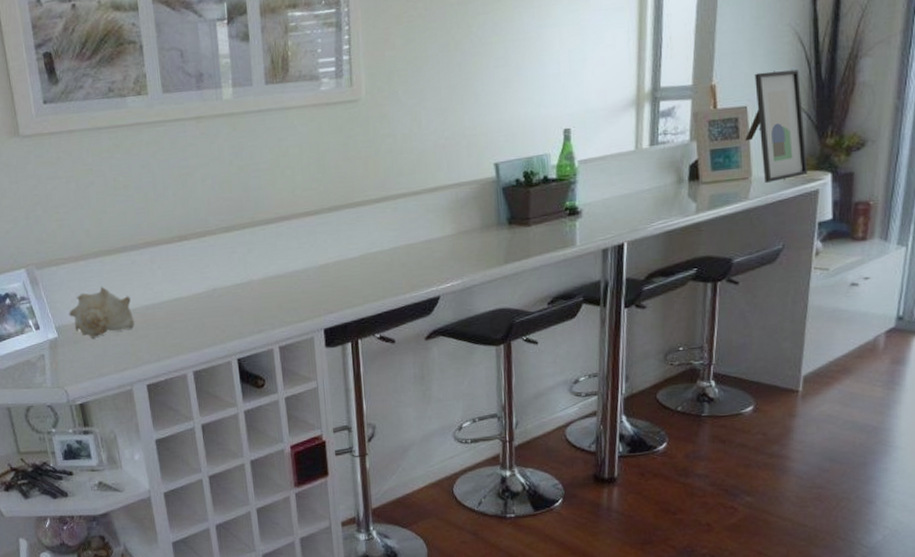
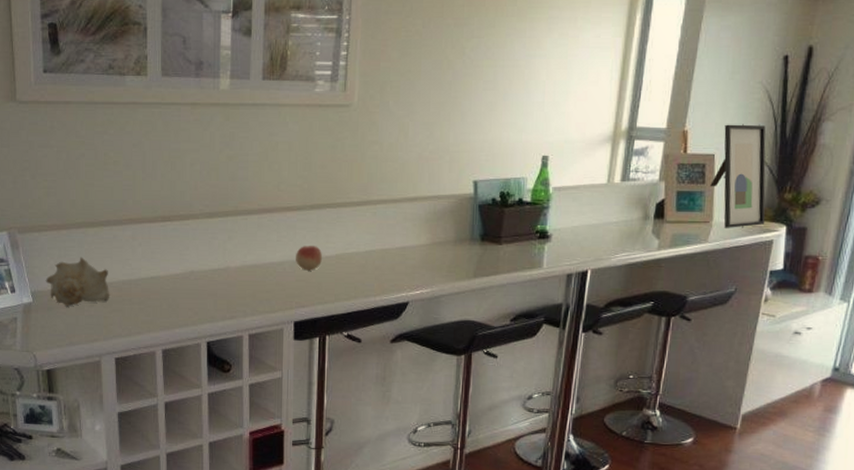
fruit: none [318,248,347,276] -> present [296,245,323,271]

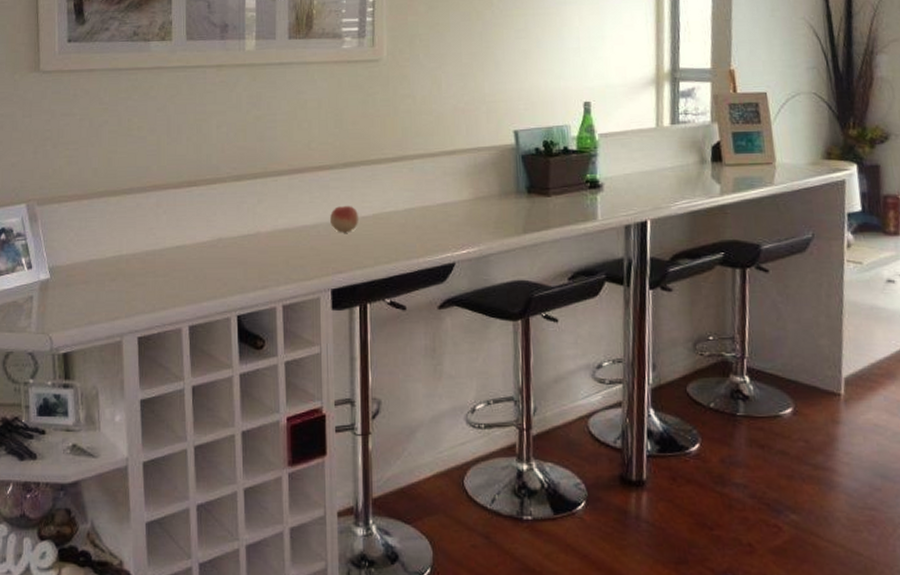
seashell: present [45,257,110,307] -> none [64,227,133,282]
picture frame: present [710,124,766,228] -> none [767,60,833,169]

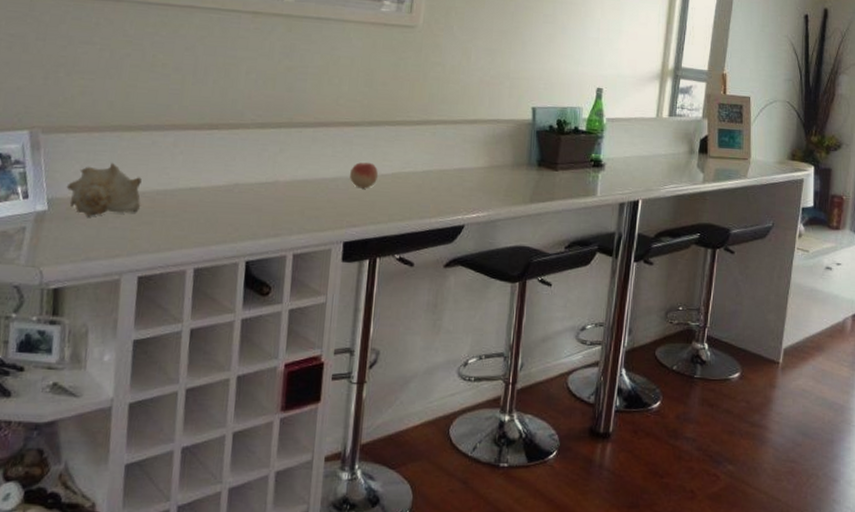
seashell: none [64,227,133,282] -> present [66,162,142,217]

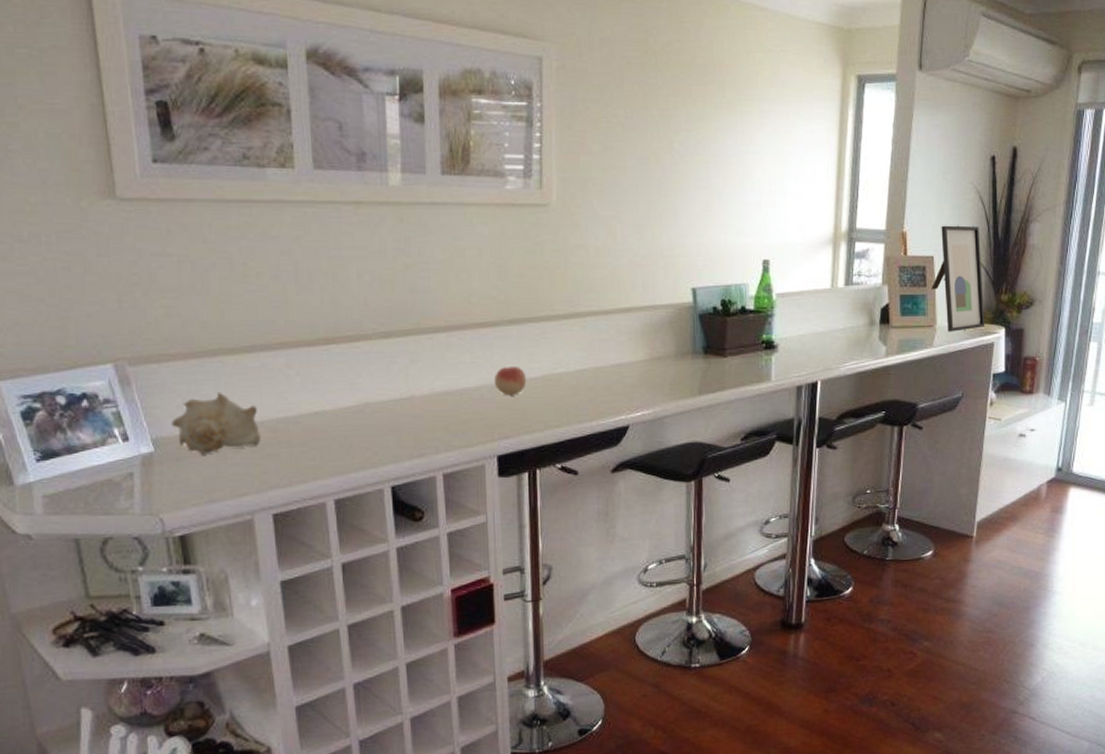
picture frame: none [747,70,796,167] -> present [932,225,985,332]

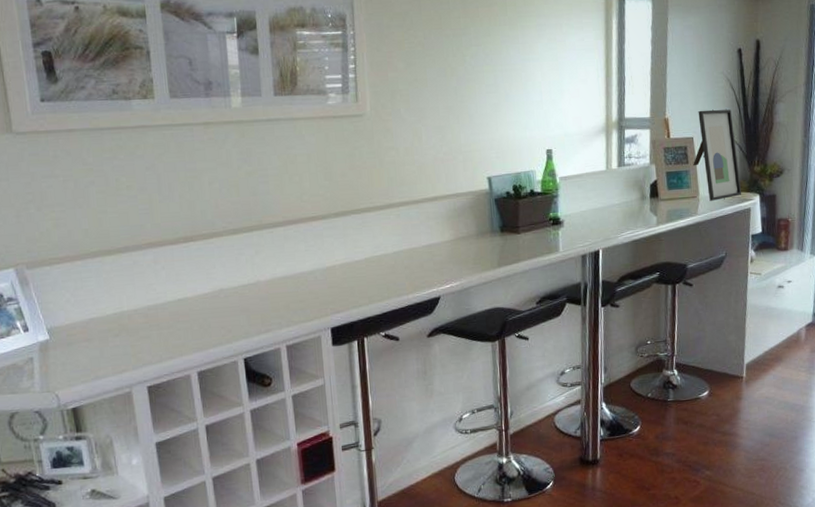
seashell: present [170,391,262,455] -> none [62,286,136,340]
fruit: present [495,365,527,396] -> none [325,251,353,277]

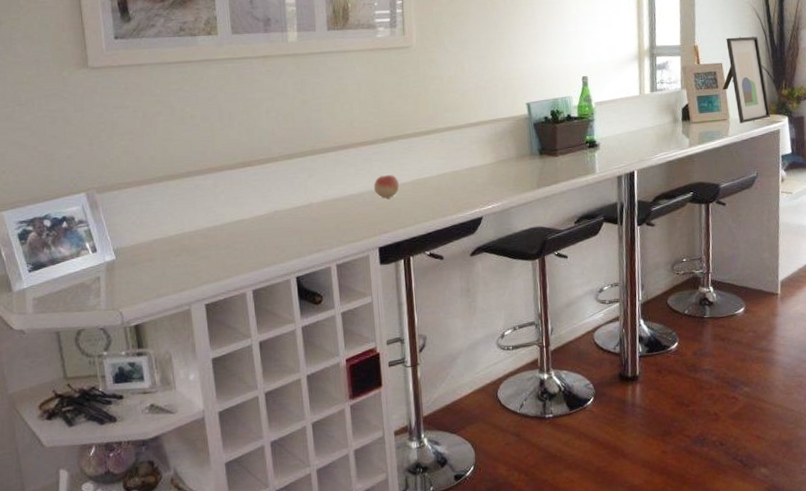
fruit: none [325,251,353,277] -> present [374,174,400,199]

